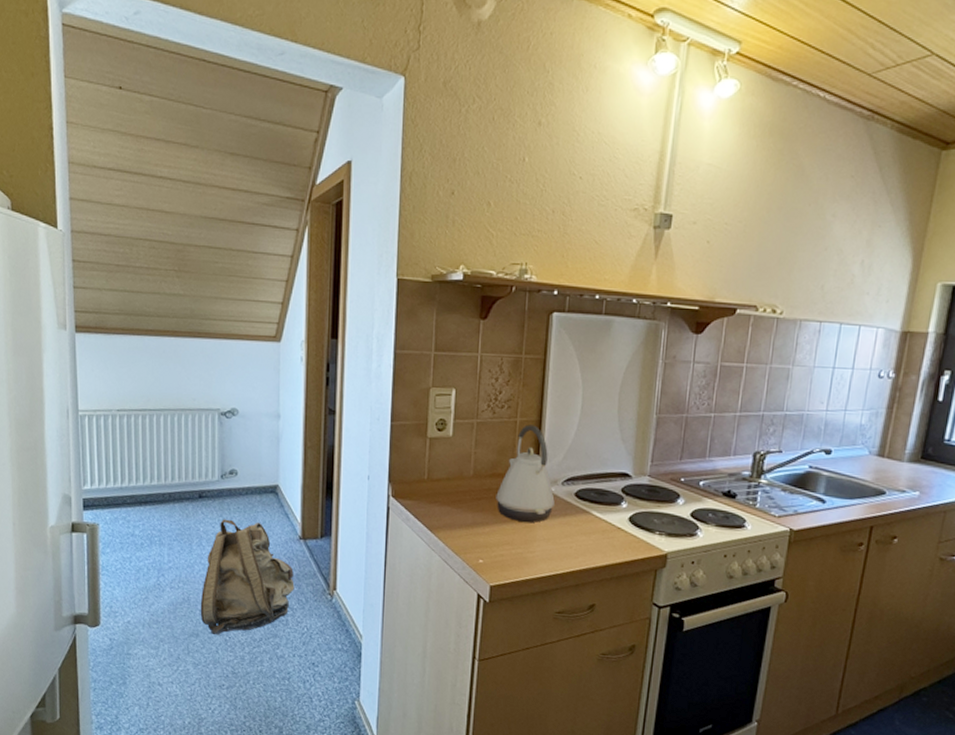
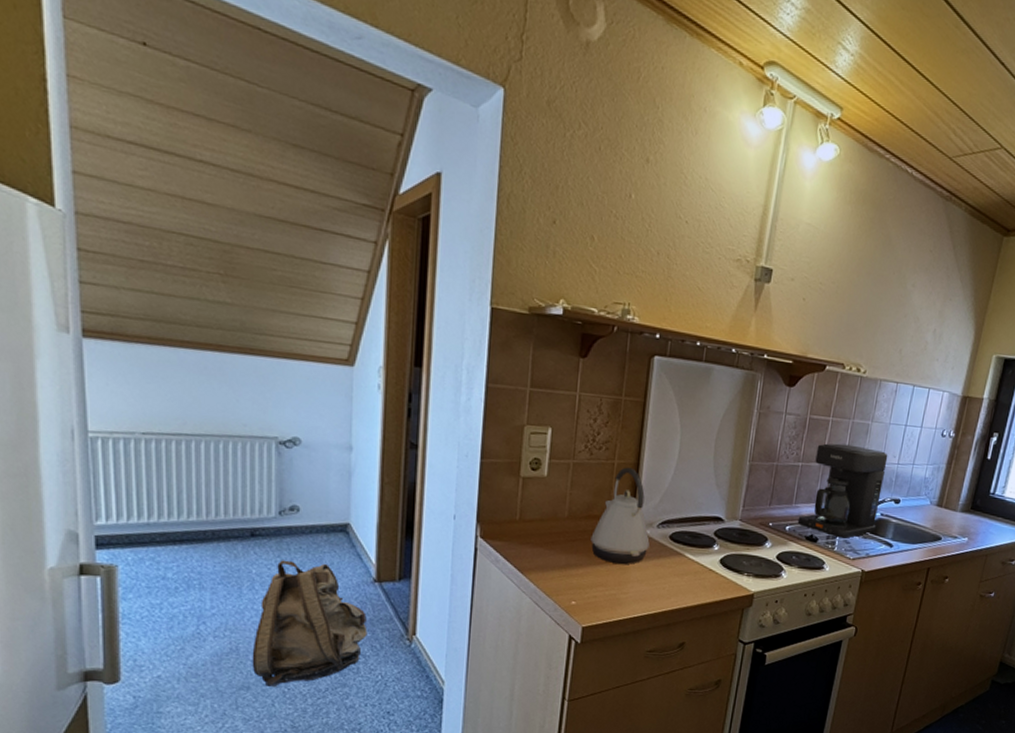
coffee maker: none [712,391,814,494] -> present [797,443,888,538]

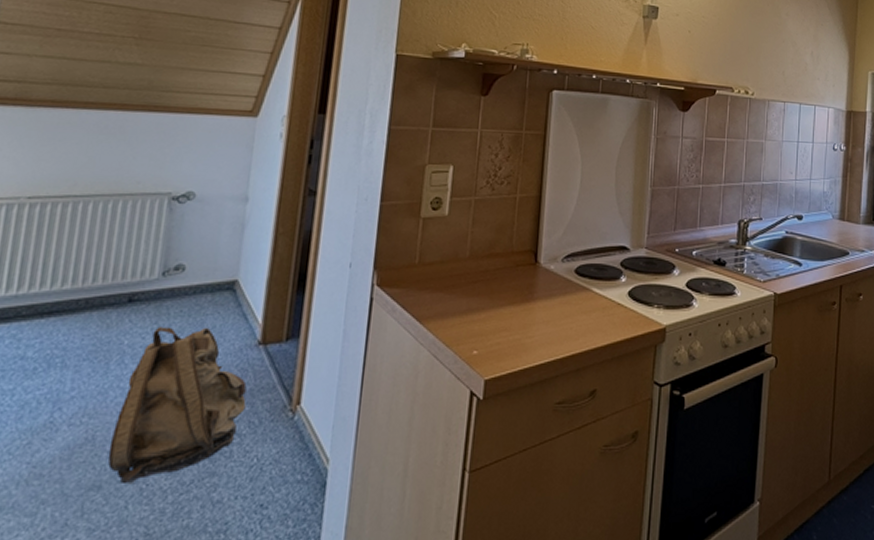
kettle: present [590,467,650,564] -> none [493,200,555,304]
coffee maker: present [797,443,888,538] -> none [704,163,785,260]

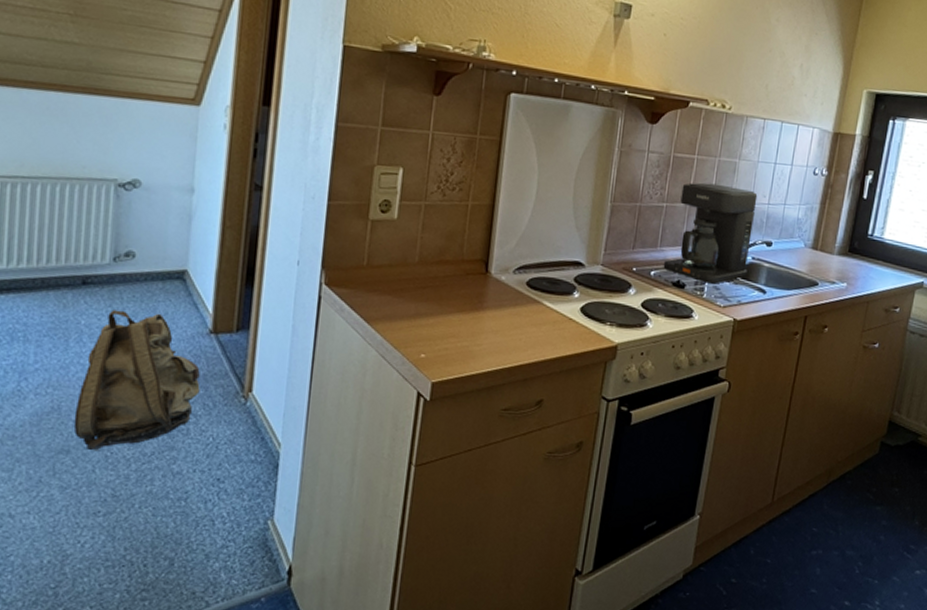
coffee maker: none [704,163,785,260] -> present [663,182,758,284]

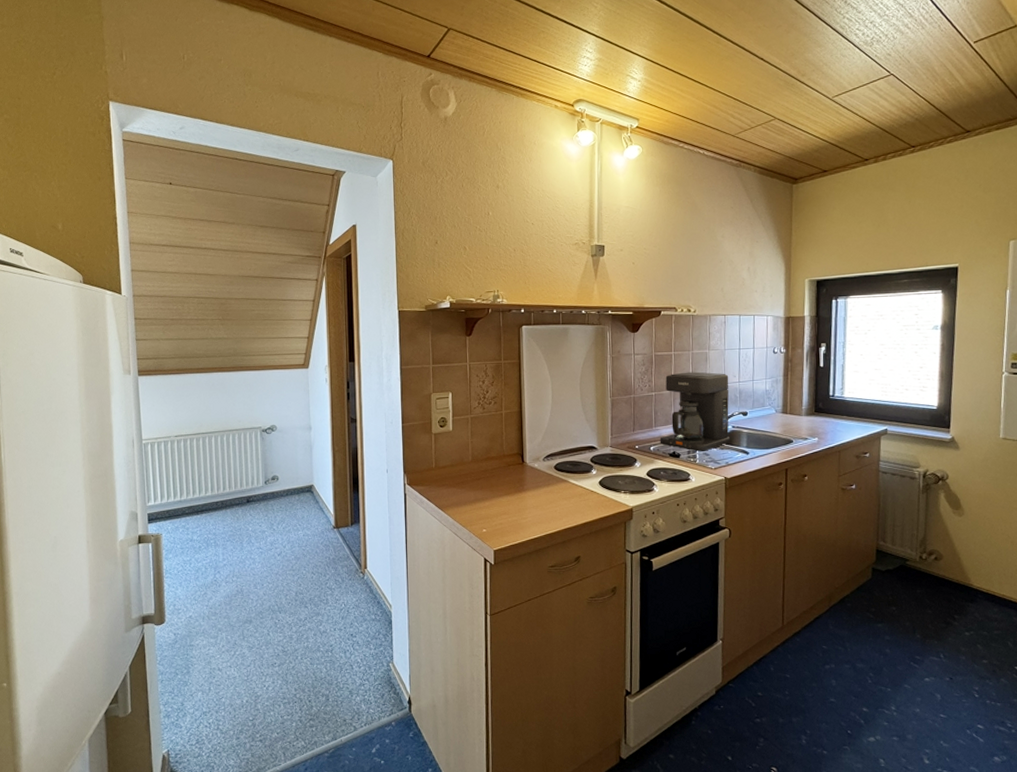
backpack: present [73,309,200,451] -> none [252,517,332,620]

